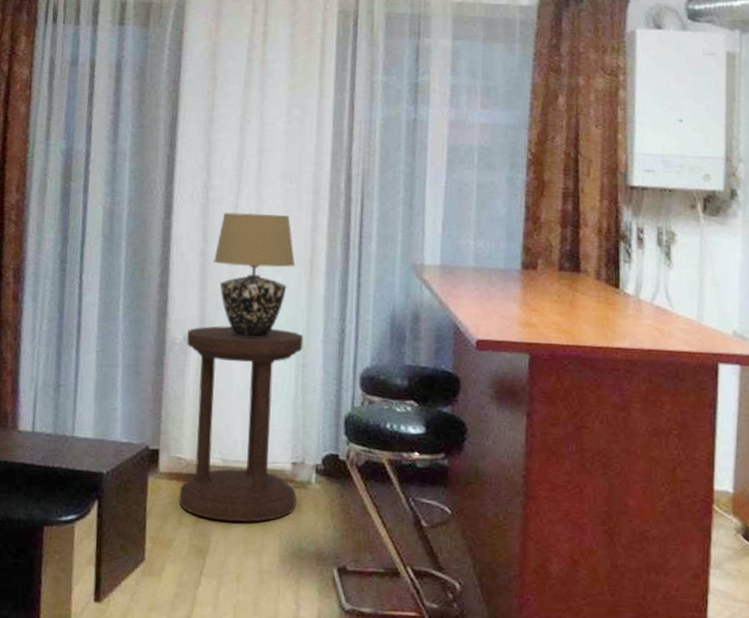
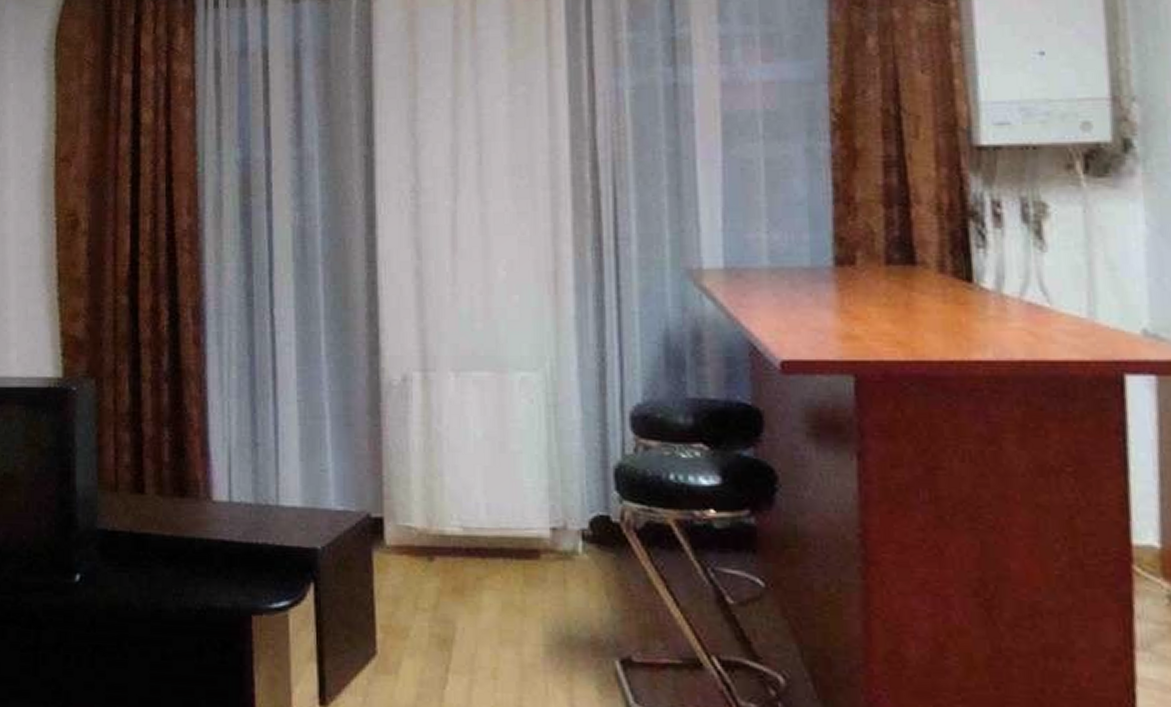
side table: present [179,326,304,522] -> none [406,361,562,605]
table lamp: present [213,212,296,339] -> none [432,218,535,375]

